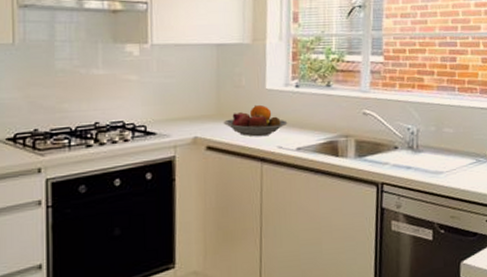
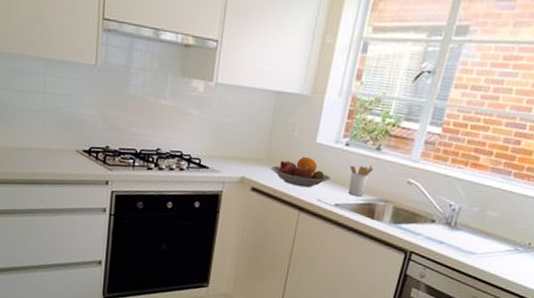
utensil holder: none [305,102,328,136] -> present [348,165,374,197]

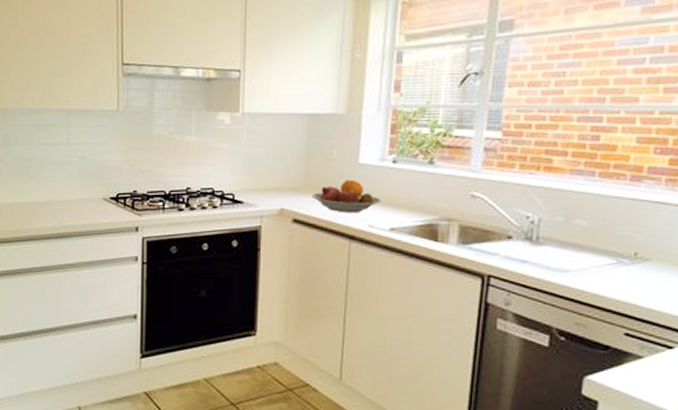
utensil holder: present [348,165,374,197] -> none [402,180,429,217]

